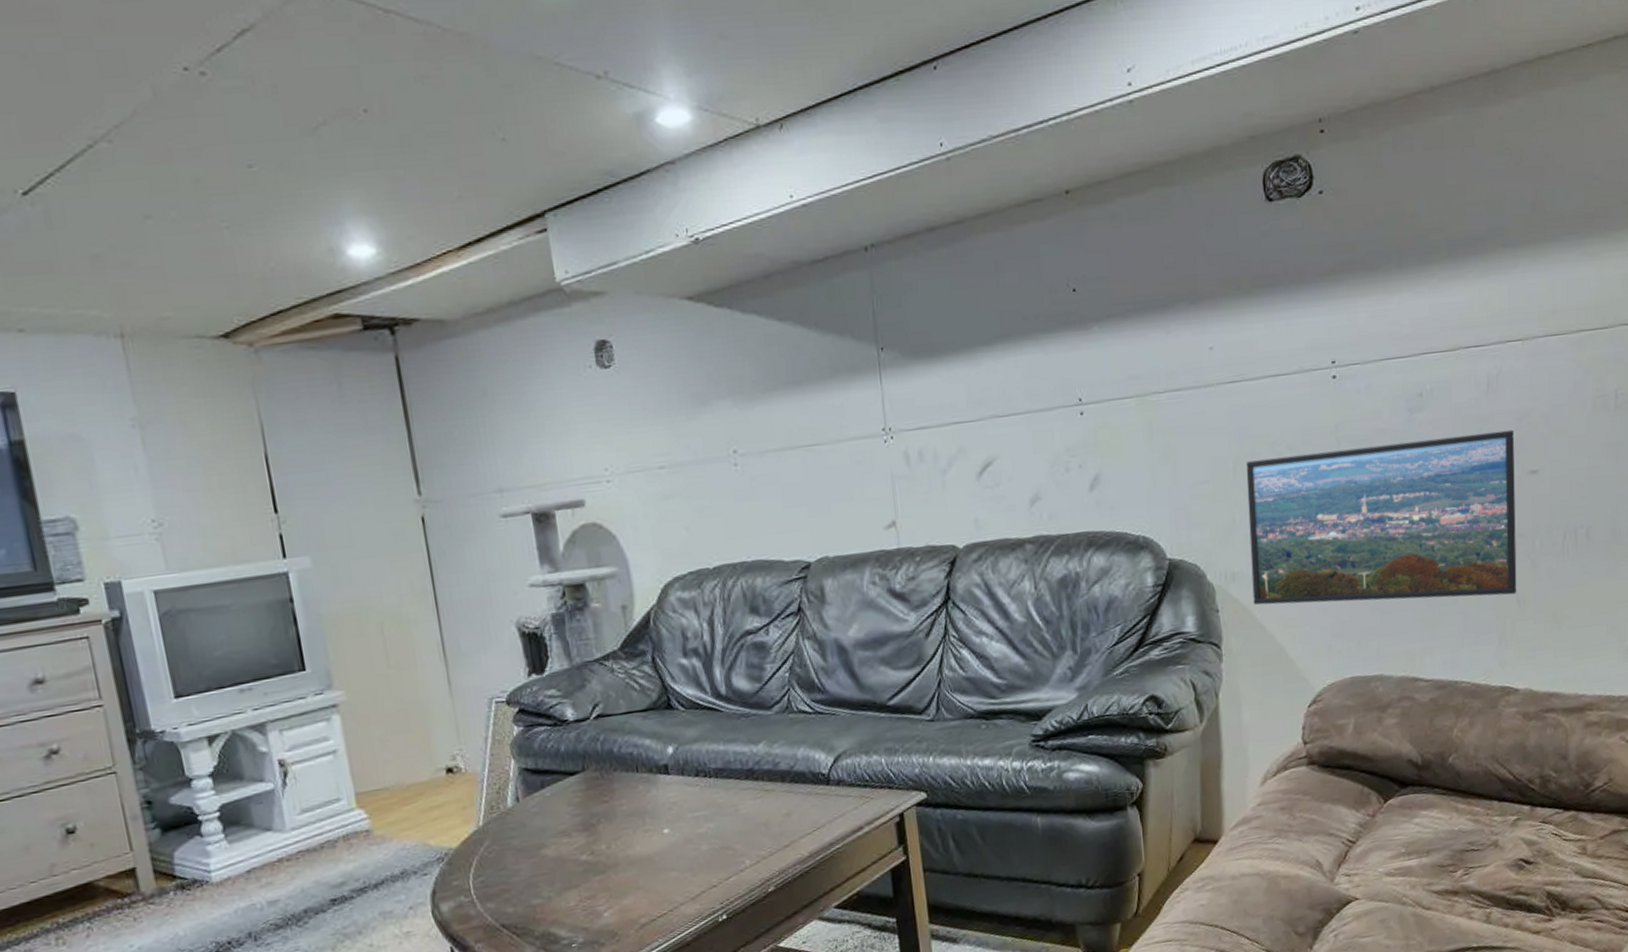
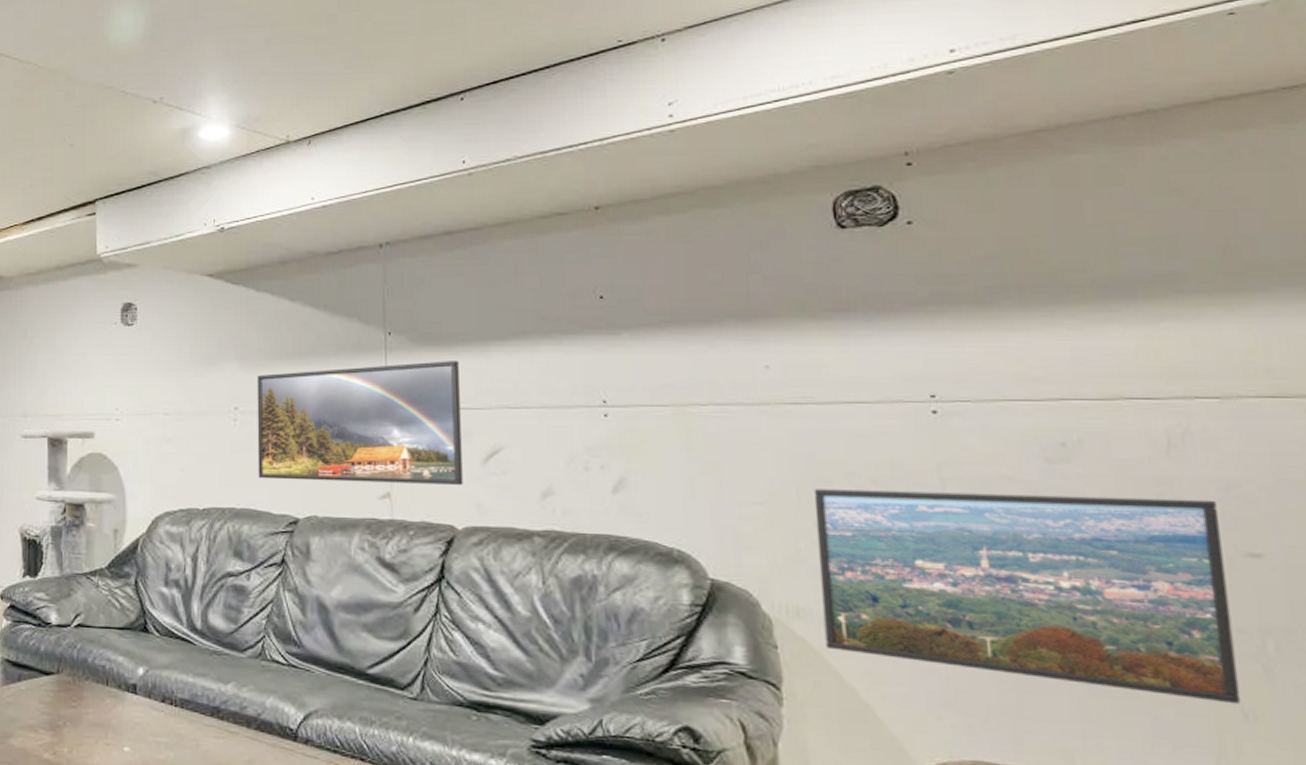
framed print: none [752,372,961,526] -> present [256,361,463,485]

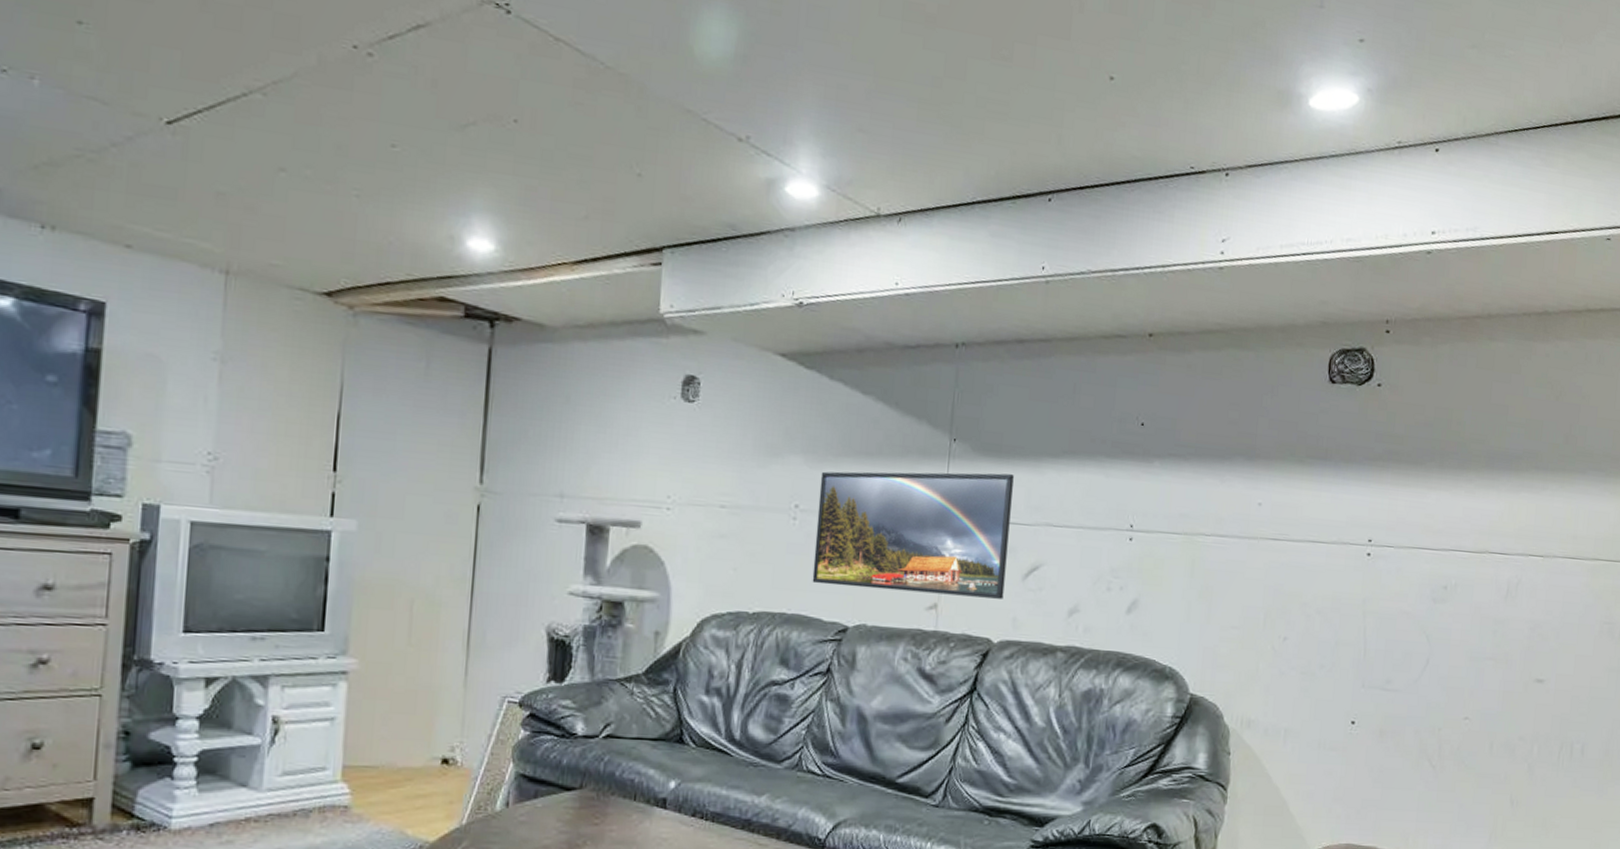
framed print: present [813,489,1241,704] -> none [1264,616,1526,794]

